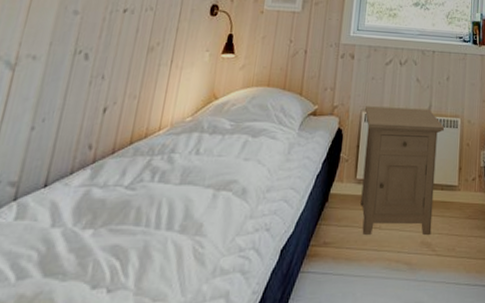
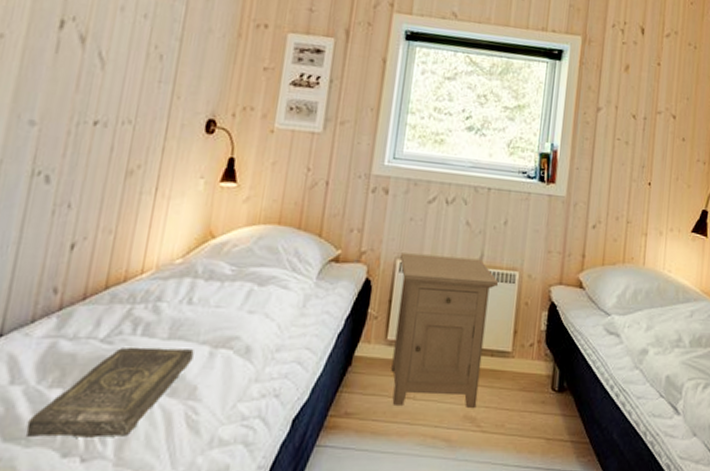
book: none [63,192,201,273] -> present [25,346,194,438]

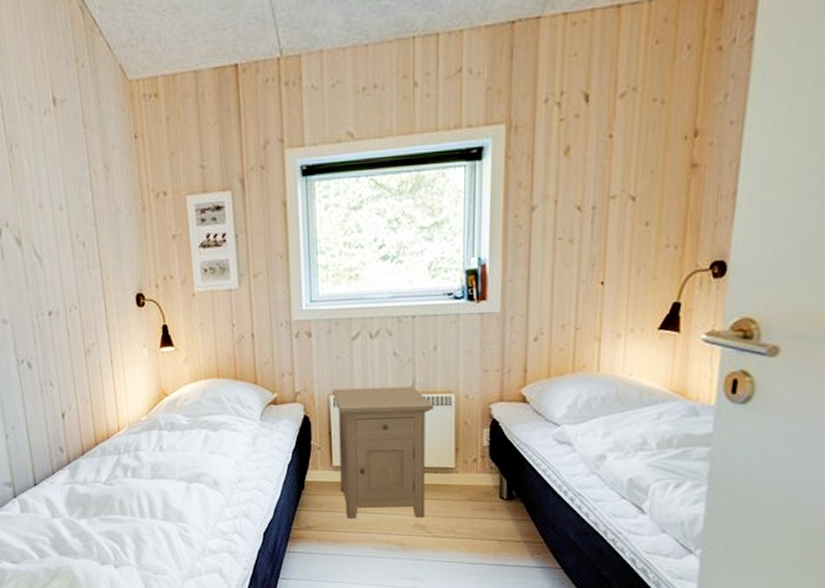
book: present [25,346,194,438] -> none [71,485,175,553]

